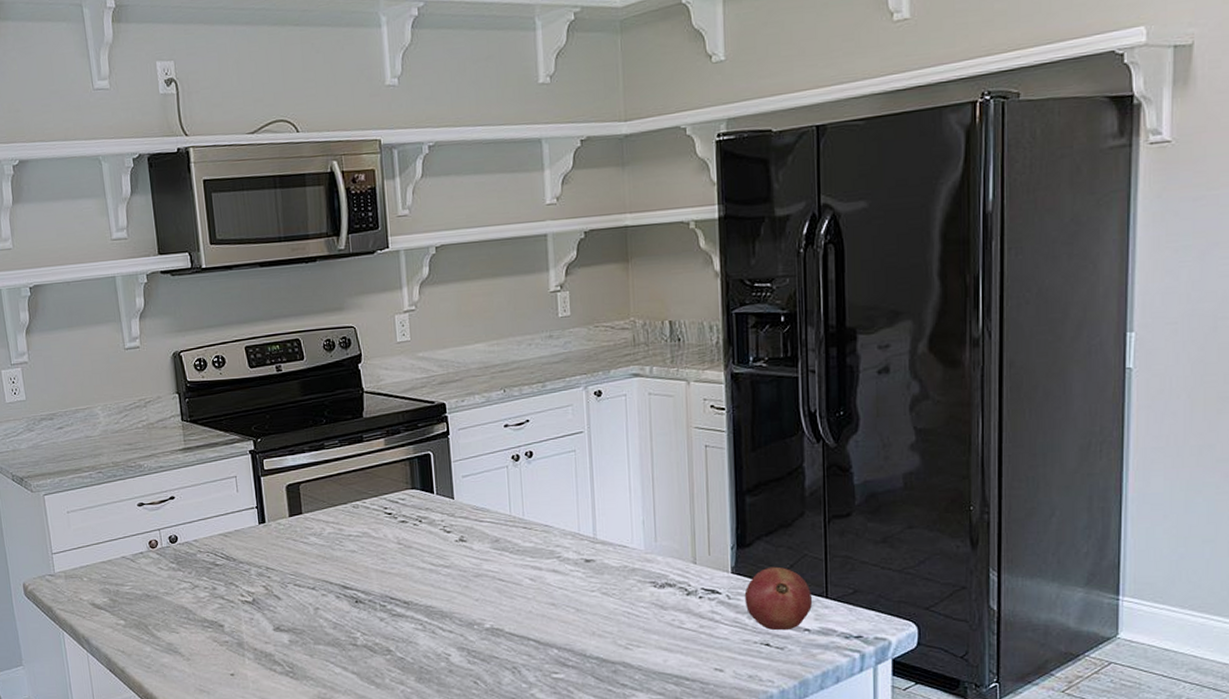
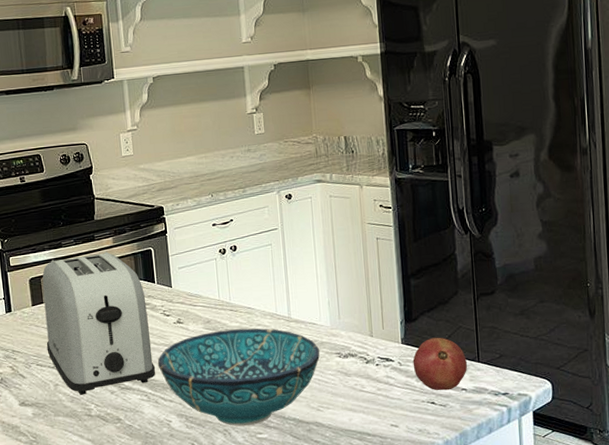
toaster: none [301,455,432,621] -> present [42,252,155,395]
bowl: none [435,549,631,664] -> present [157,328,320,426]

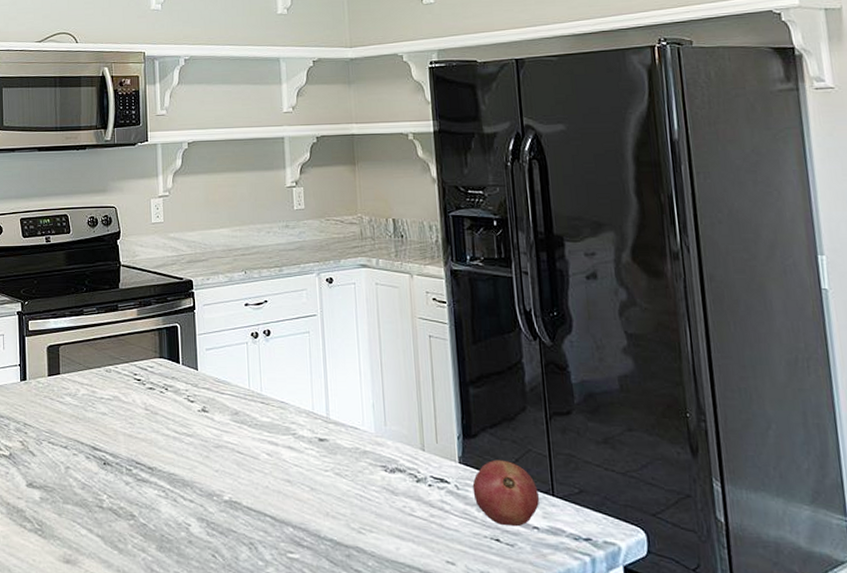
toaster: present [42,252,155,395] -> none [60,324,175,483]
bowl: present [157,328,320,426] -> none [178,425,363,542]

